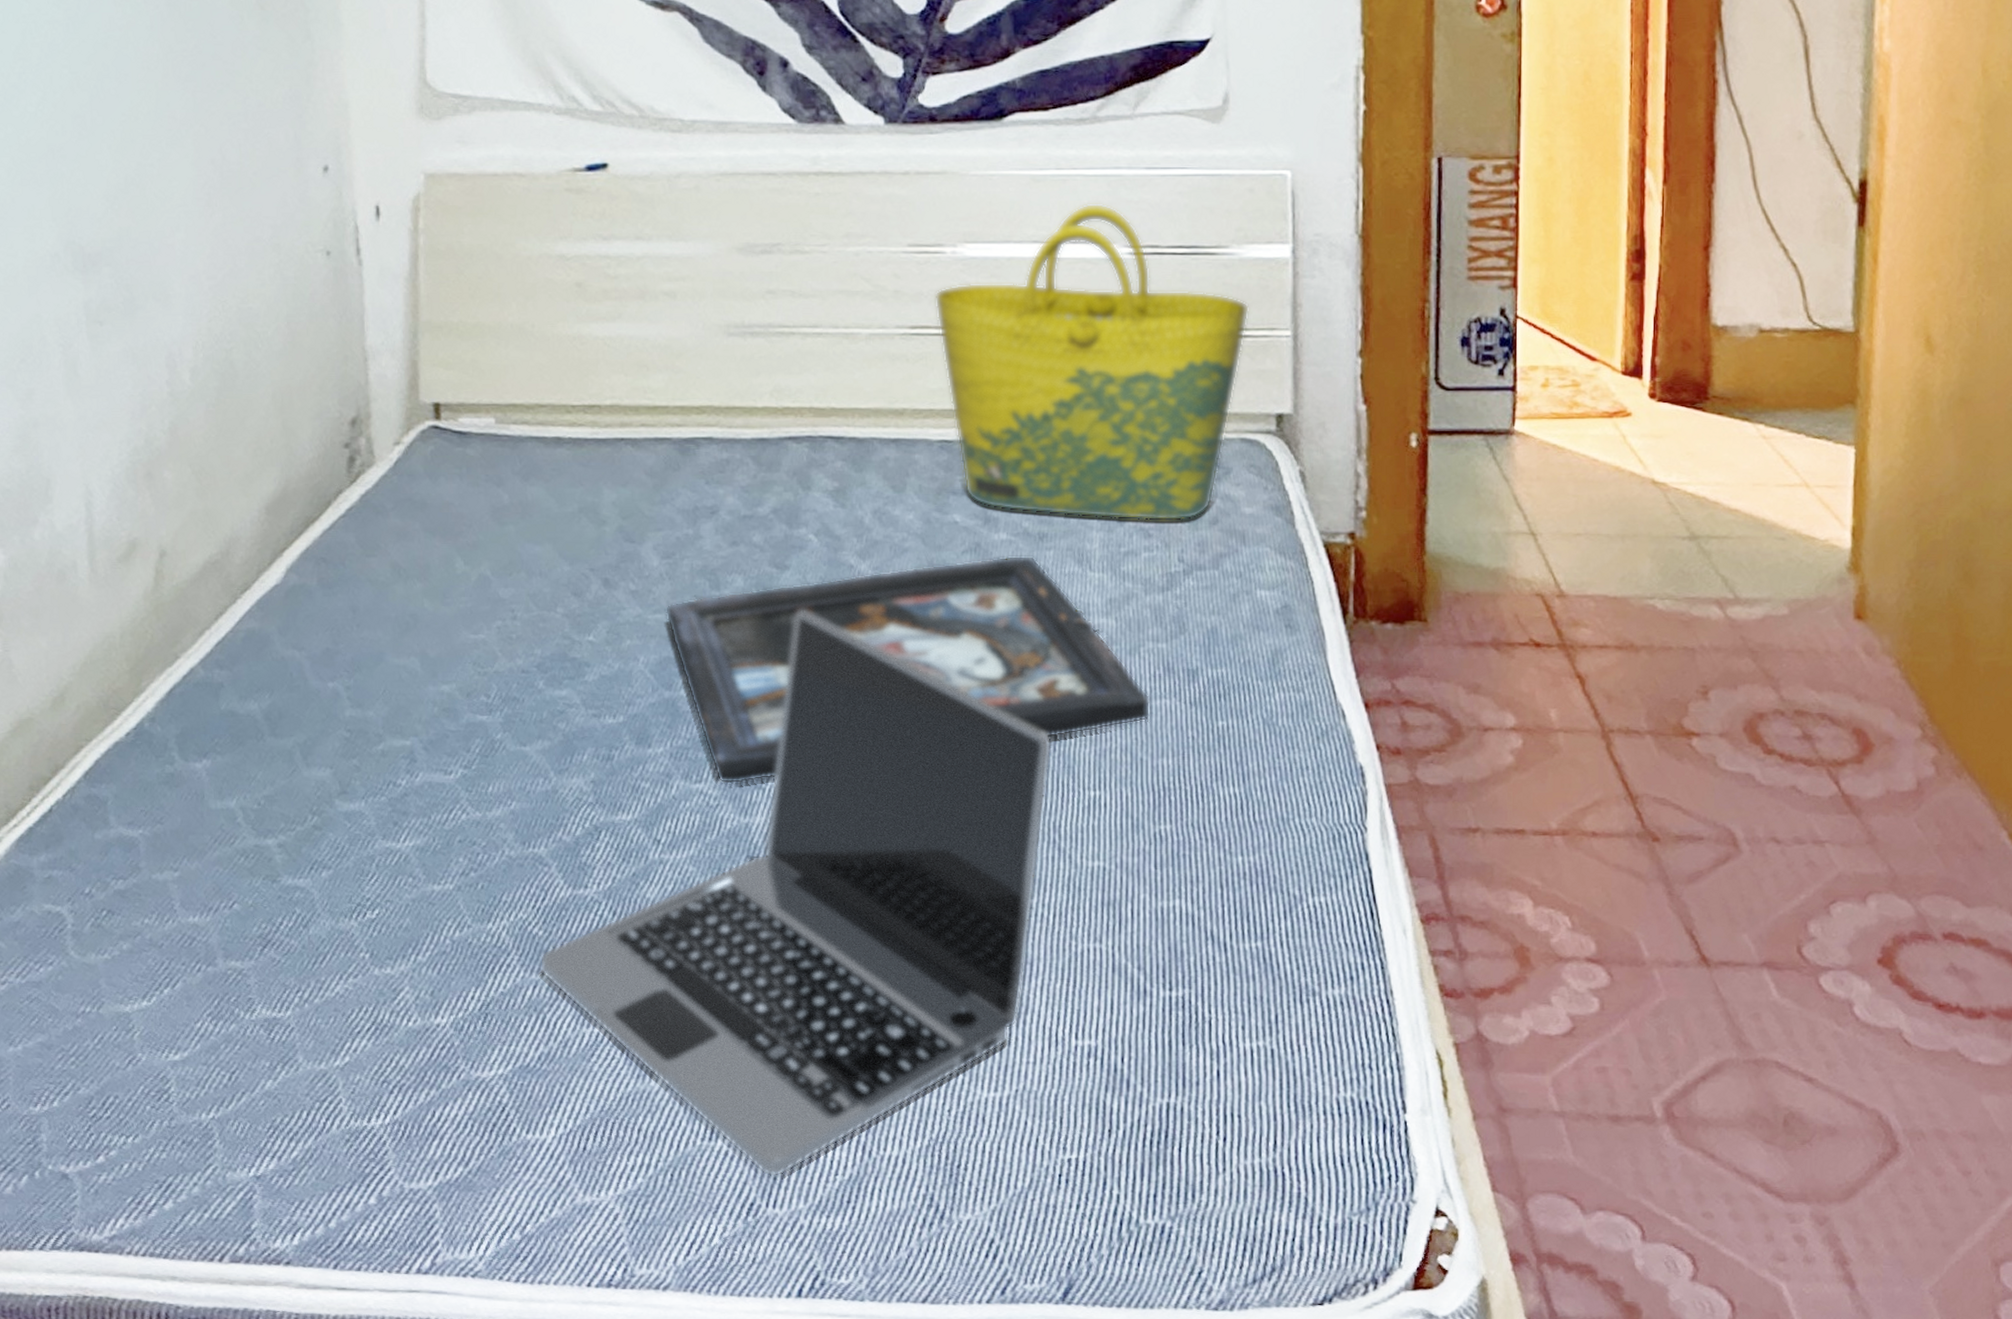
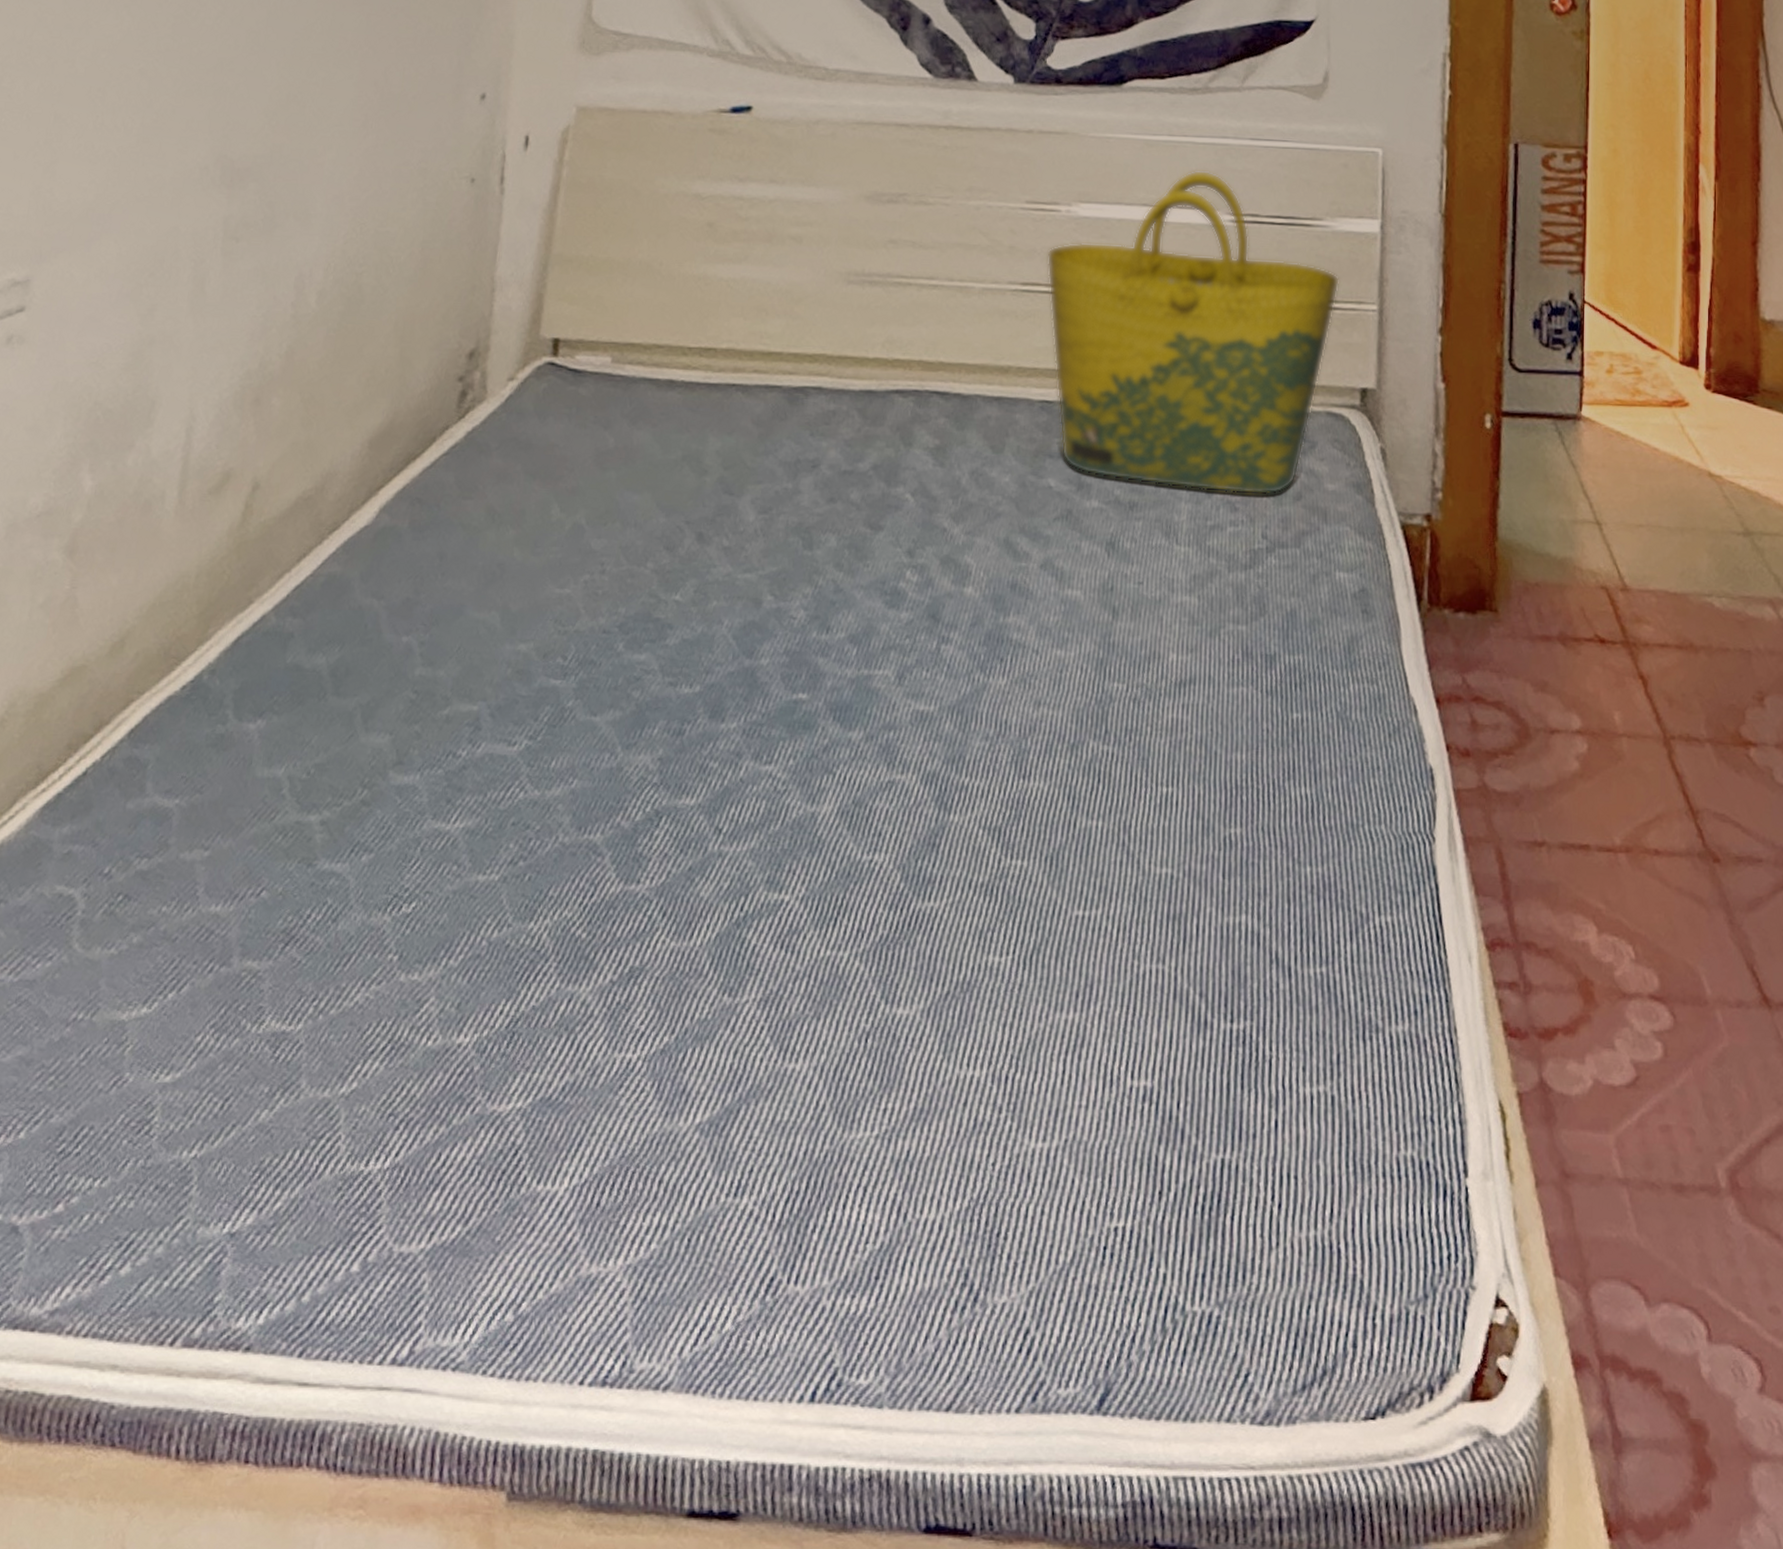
laptop: present [539,609,1053,1177] -> none [577,574,1129,1245]
framed painting: present [664,555,1151,784] -> none [755,524,1228,767]

